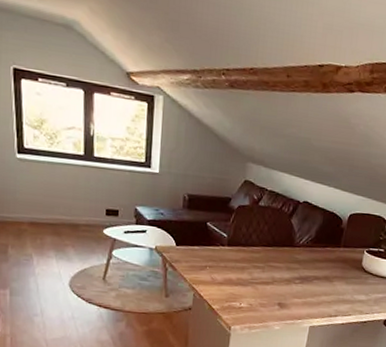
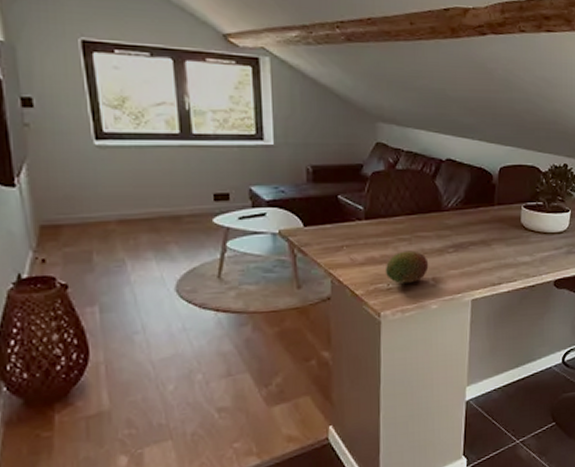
fruit: none [239,277,277,305] -> present [385,250,429,283]

